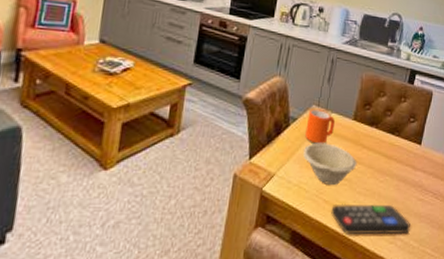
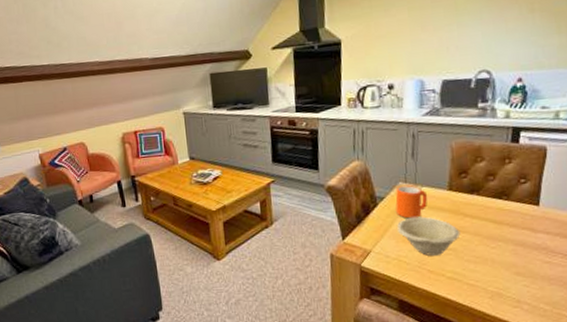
remote control: present [331,203,411,235] -> none [438,270,539,301]

